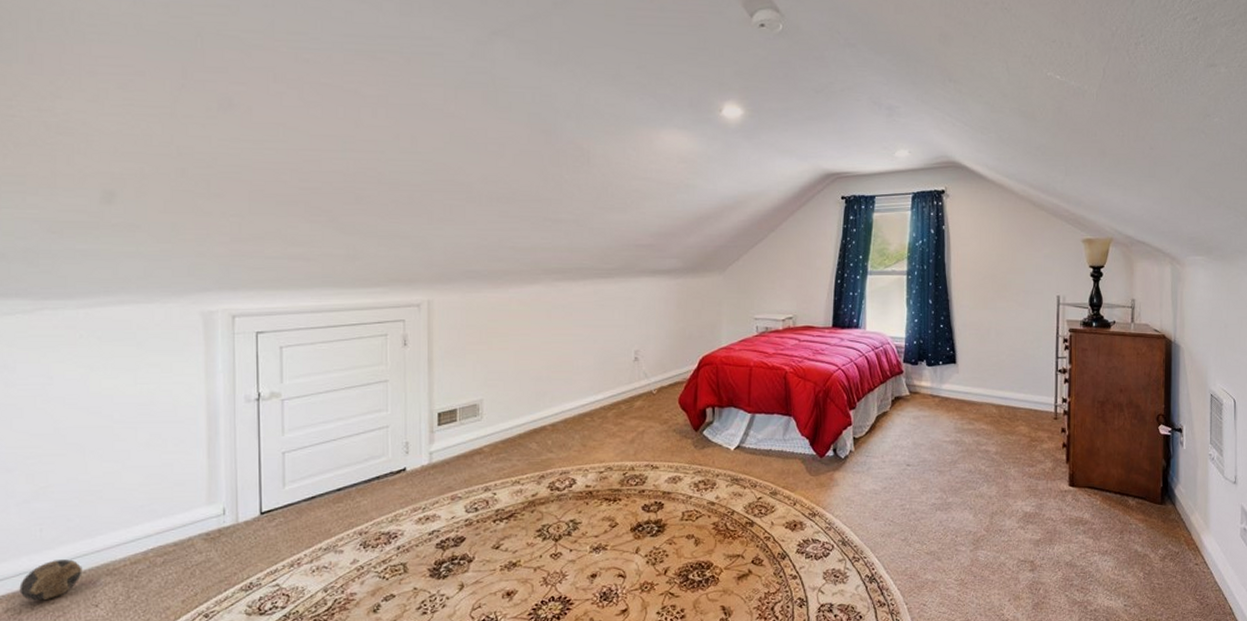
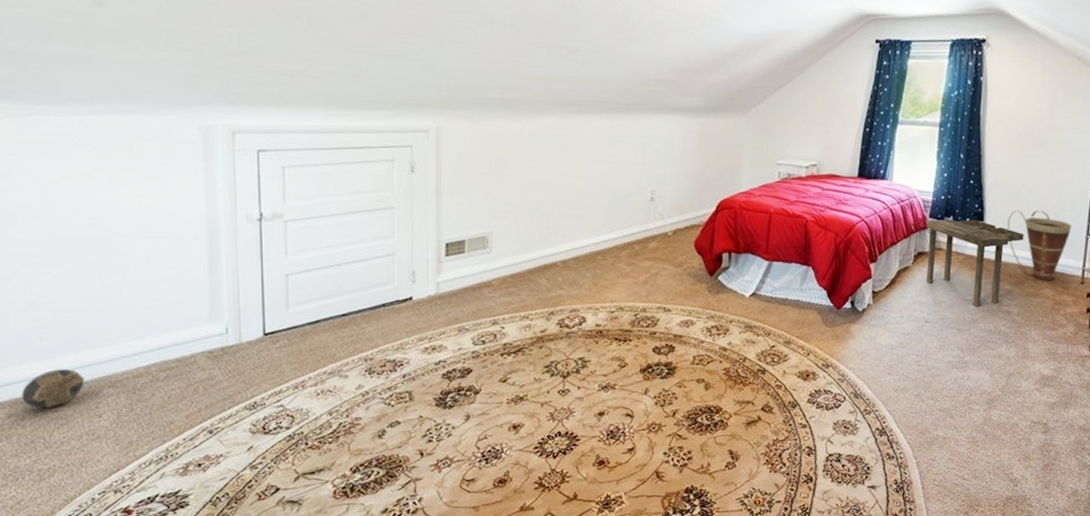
side table: none [901,363,996,448] -> present [926,219,1024,307]
basket: none [979,350,1041,418] -> present [1007,210,1072,281]

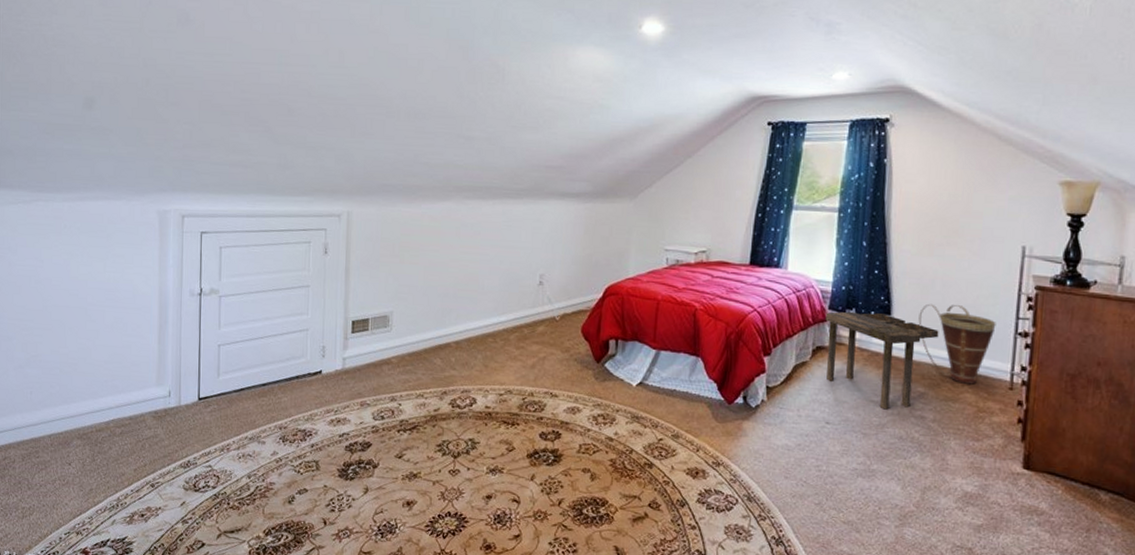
ball: present [21,369,85,409] -> none [14,420,60,454]

